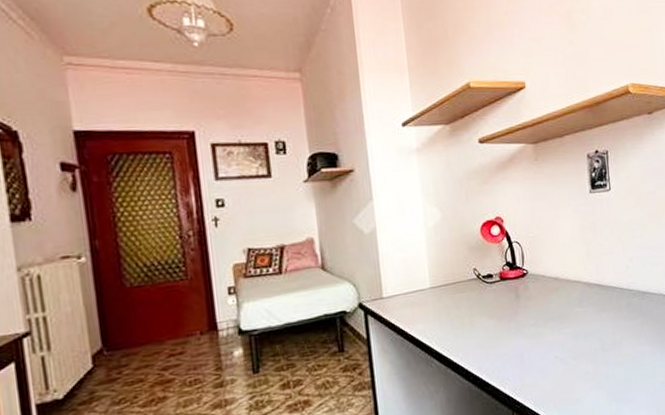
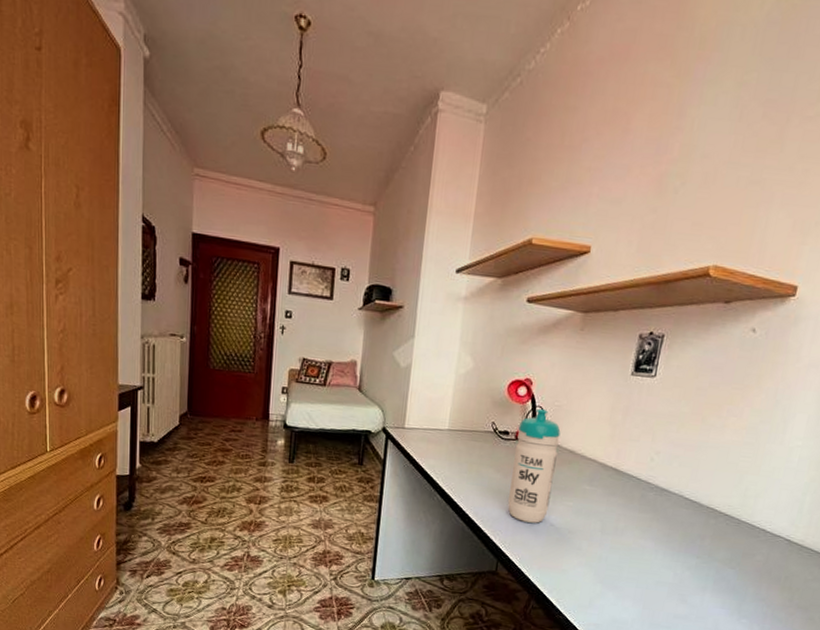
water bottle: none [500,244,549,363] -> present [507,409,561,523]

